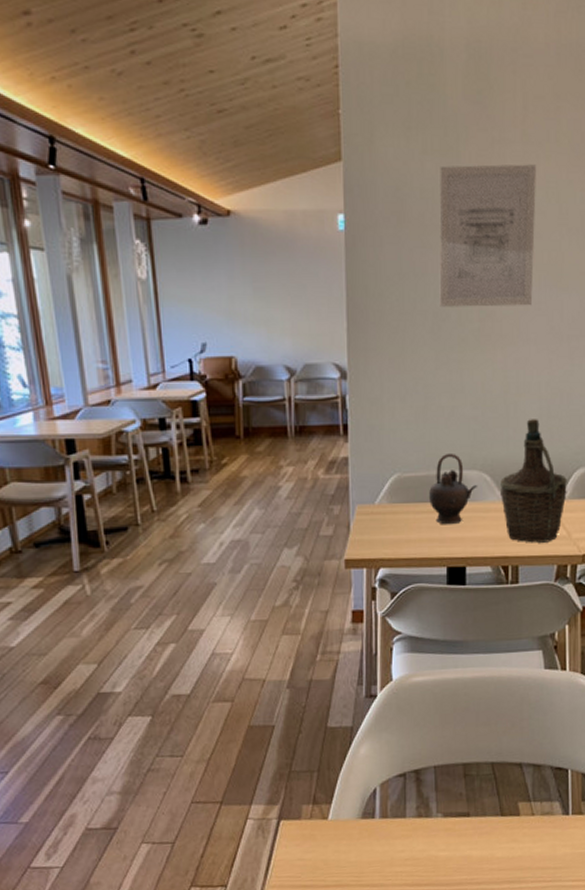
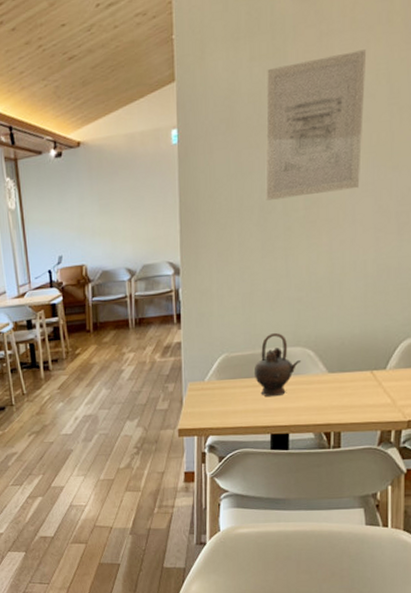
bottle: present [500,419,567,543] -> none [324,295,393,411]

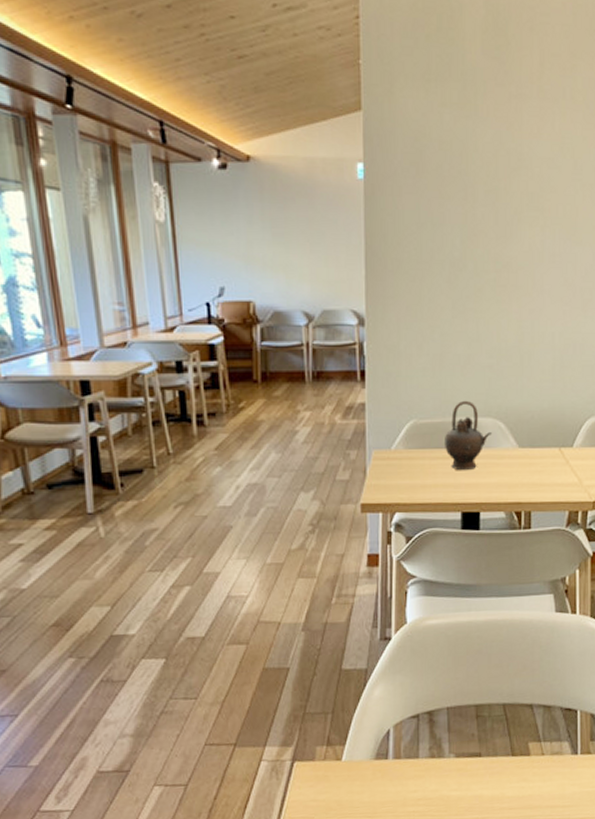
wall art: present [265,49,366,201] -> none [456,118,552,258]

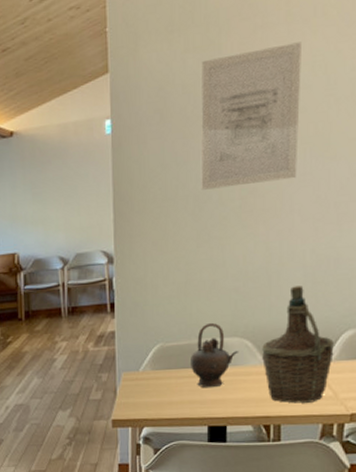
wall art: none [456,118,552,258] -> present [200,42,301,190]
bottle: none [514,368,579,490] -> present [262,286,334,403]

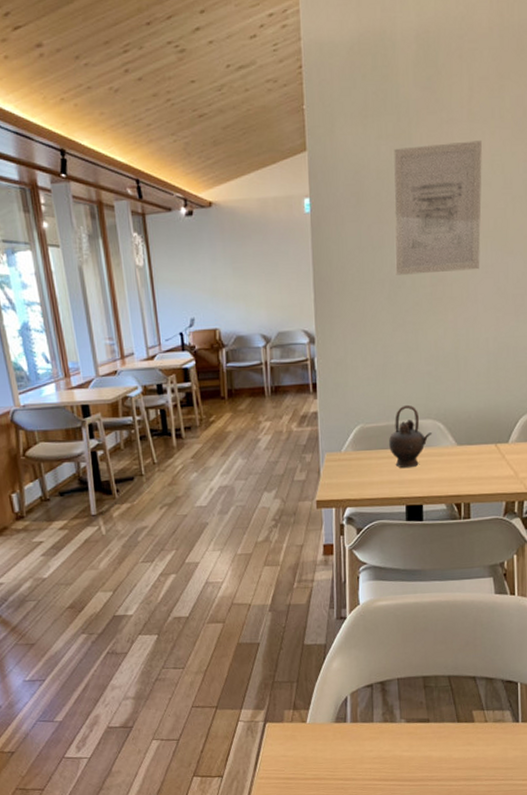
bottle: present [262,286,334,403] -> none [453,371,514,483]

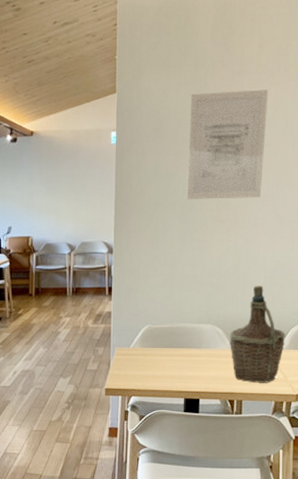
teapot: present [389,404,433,469] -> none [173,310,212,366]
bottle: none [453,371,514,483] -> present [230,286,285,383]

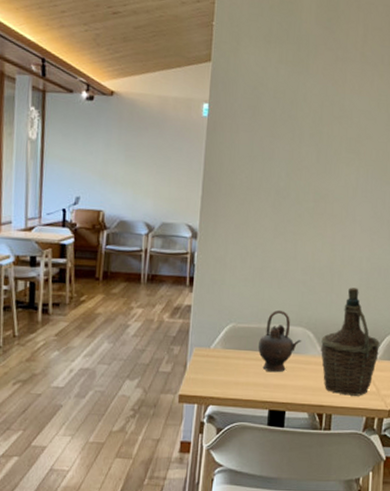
teapot: none [173,310,212,366] -> present [258,309,302,373]
wall art: present [187,89,268,199] -> none [282,74,371,194]

